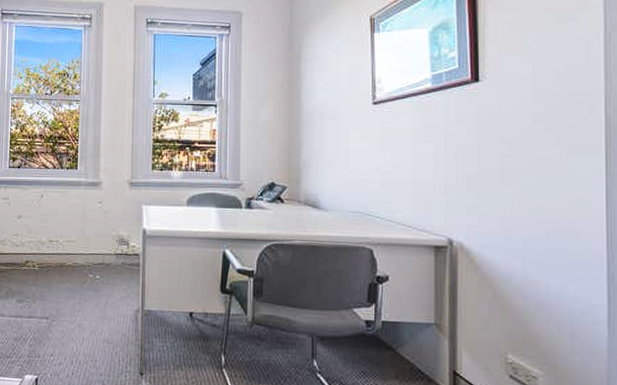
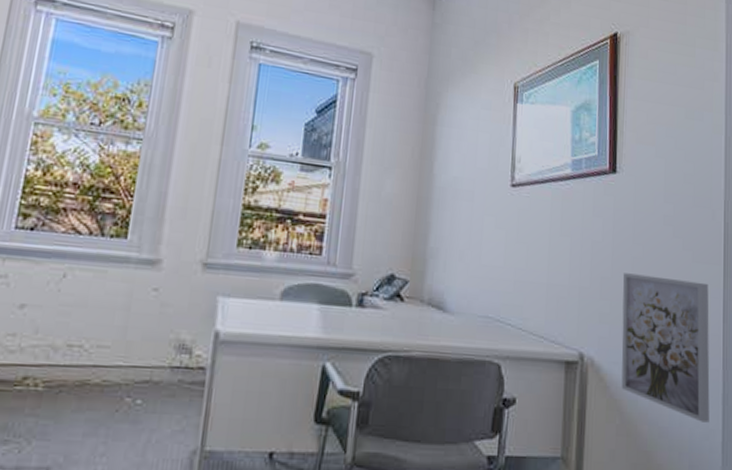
wall art: none [490,169,592,298] -> present [621,273,710,423]

